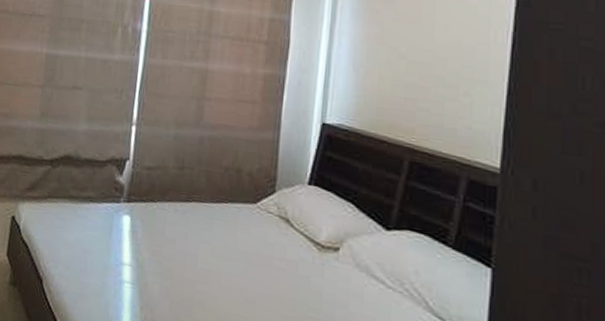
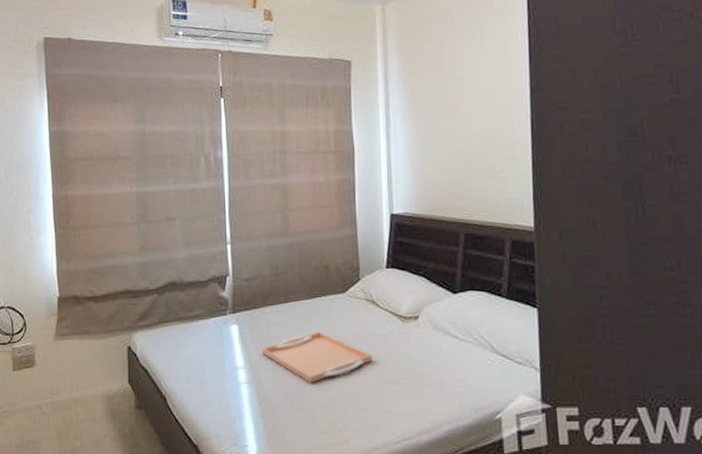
serving tray: none [153,241,278,299] -> present [262,331,373,383]

